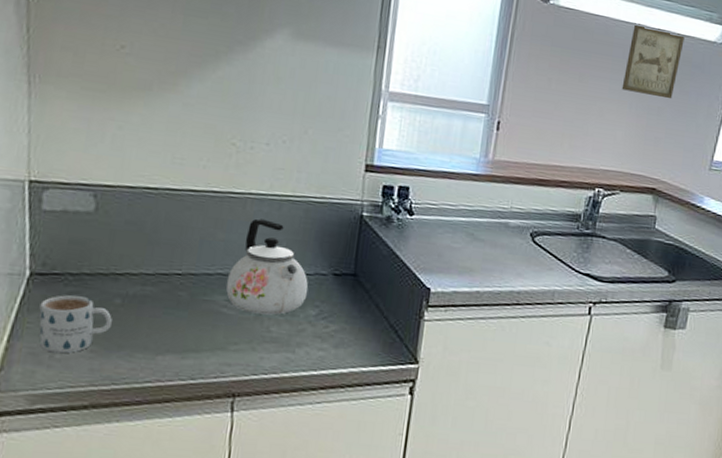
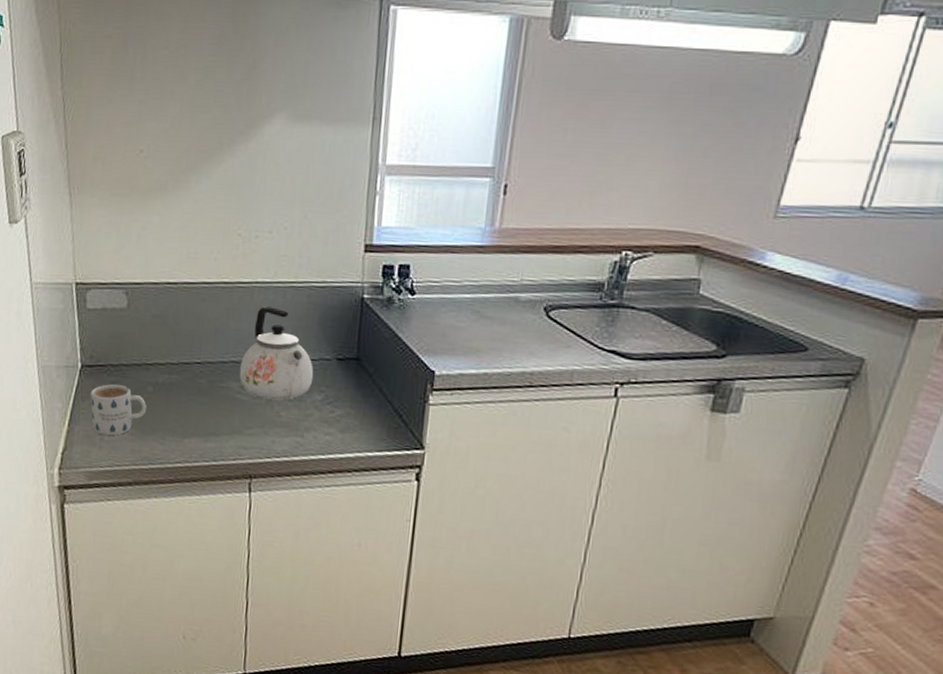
wall art: present [621,23,685,99] -> none [655,46,741,135]

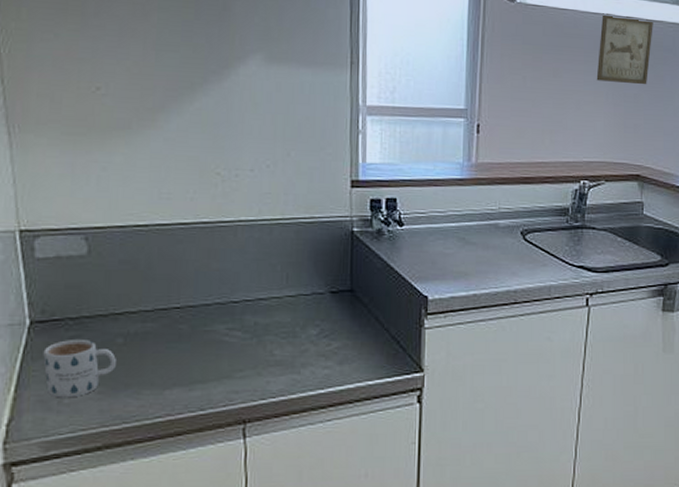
kettle: present [239,306,314,401] -> none [225,245,307,339]
wall art: none [655,46,741,135] -> present [596,13,653,85]

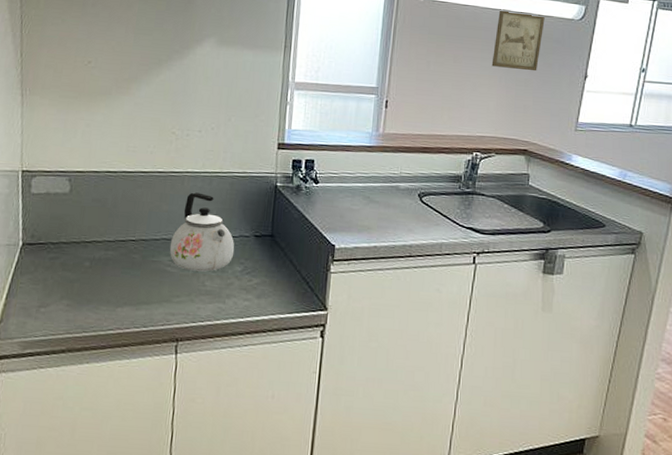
mug: present [43,340,118,398] -> none [29,260,84,308]
kettle: none [225,245,307,339] -> present [169,192,235,272]

